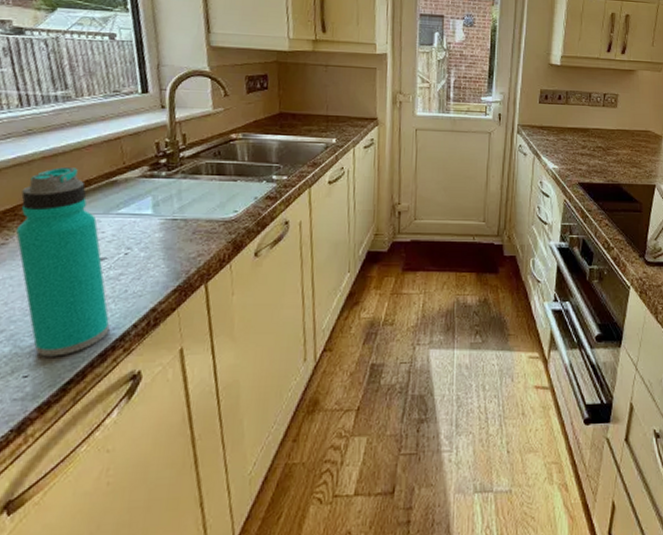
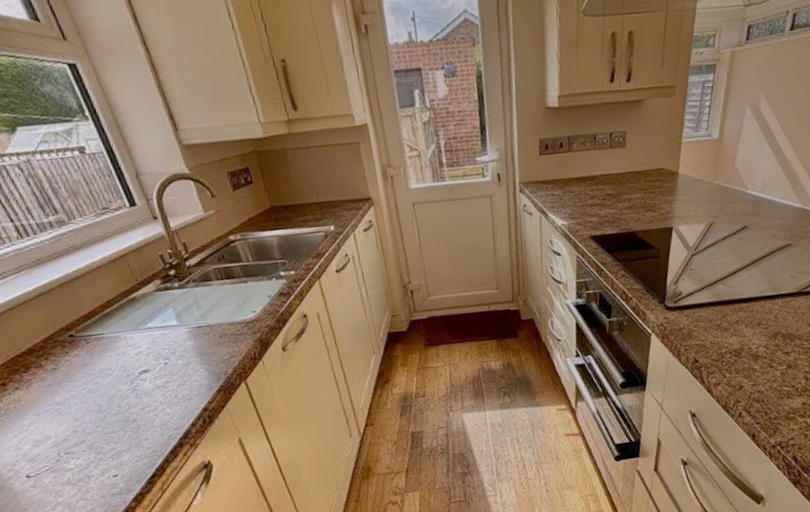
water bottle: present [16,167,110,357] -> none [53,290,173,459]

